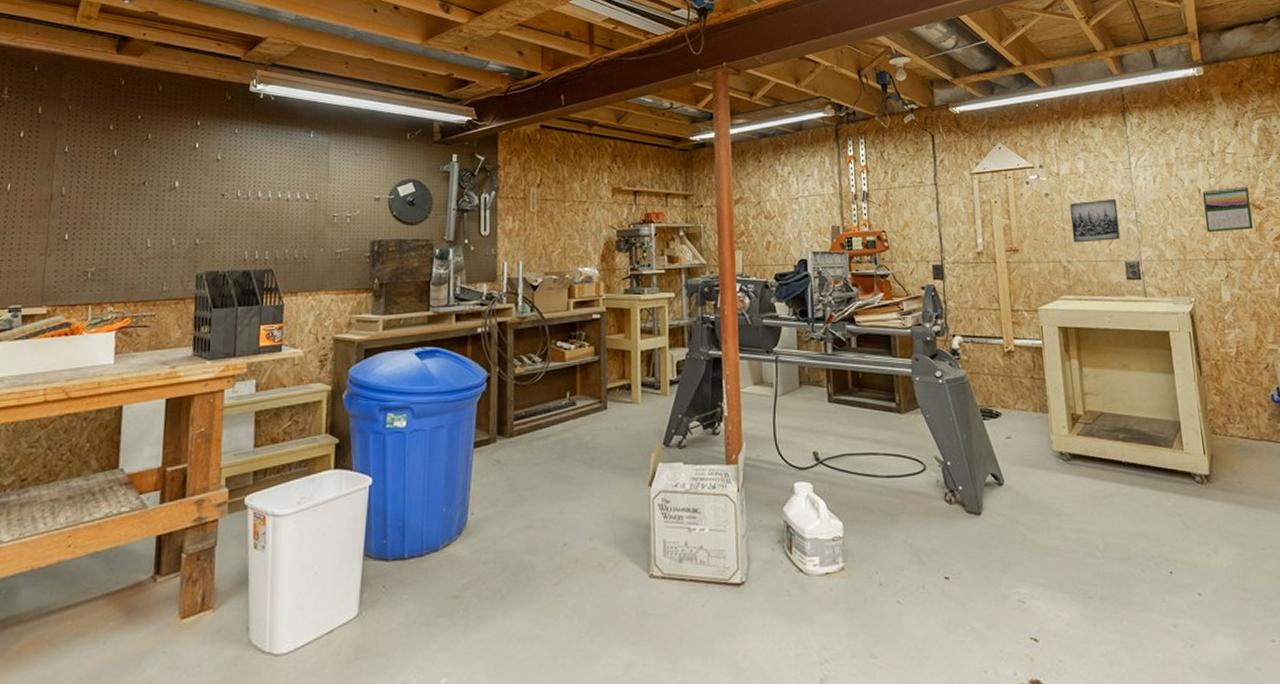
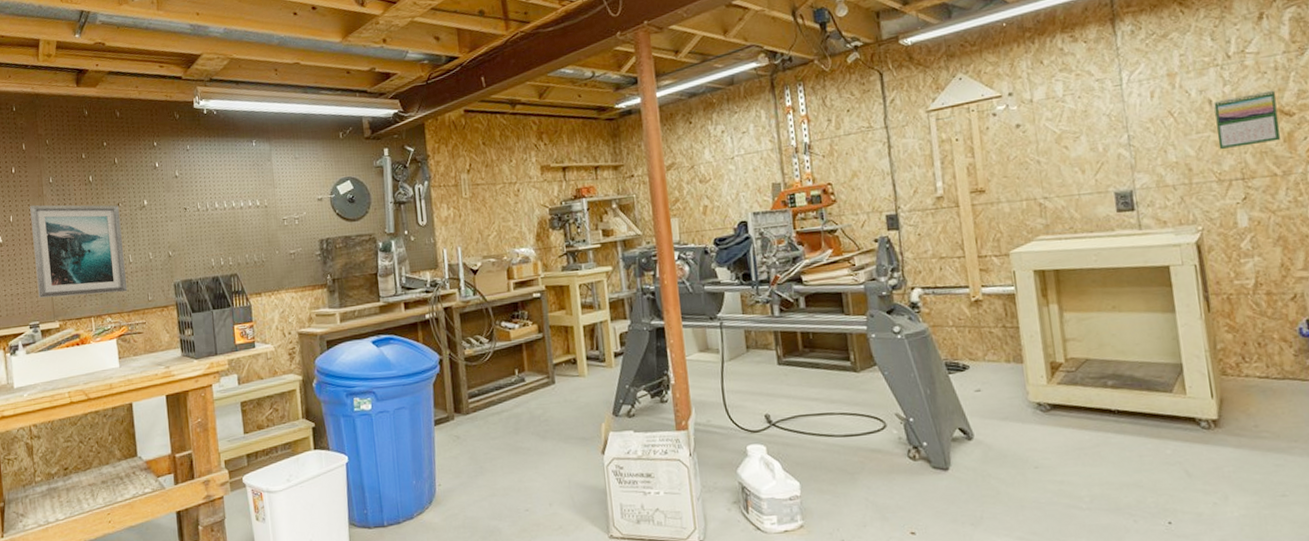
wall art: none [26,174,145,280] -> present [30,204,128,298]
wall art: present [1070,199,1120,243] -> none [1046,122,1109,177]

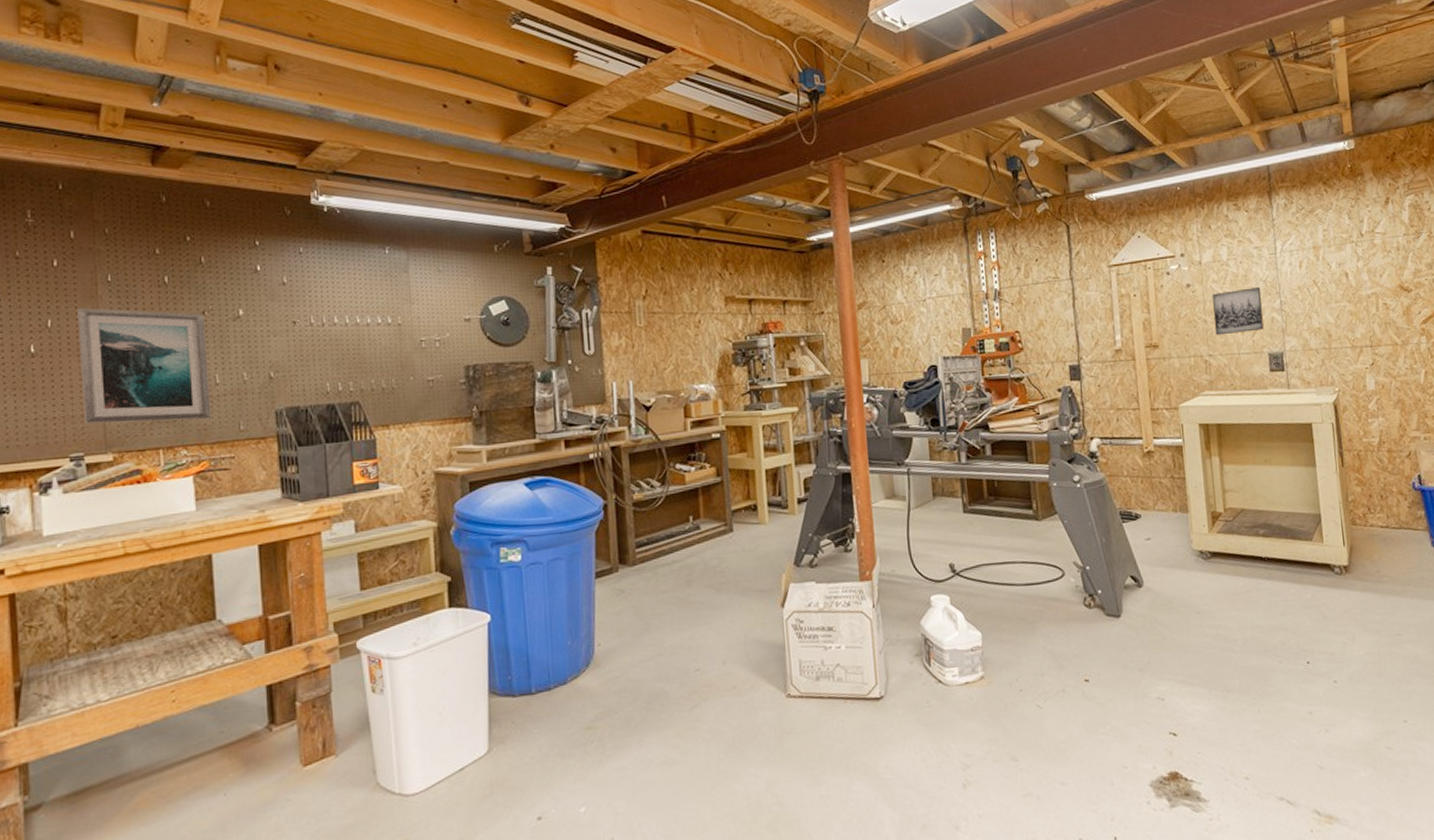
wall art: none [1046,122,1109,177] -> present [1212,287,1264,336]
calendar: present [1214,90,1281,150] -> none [1349,268,1401,319]

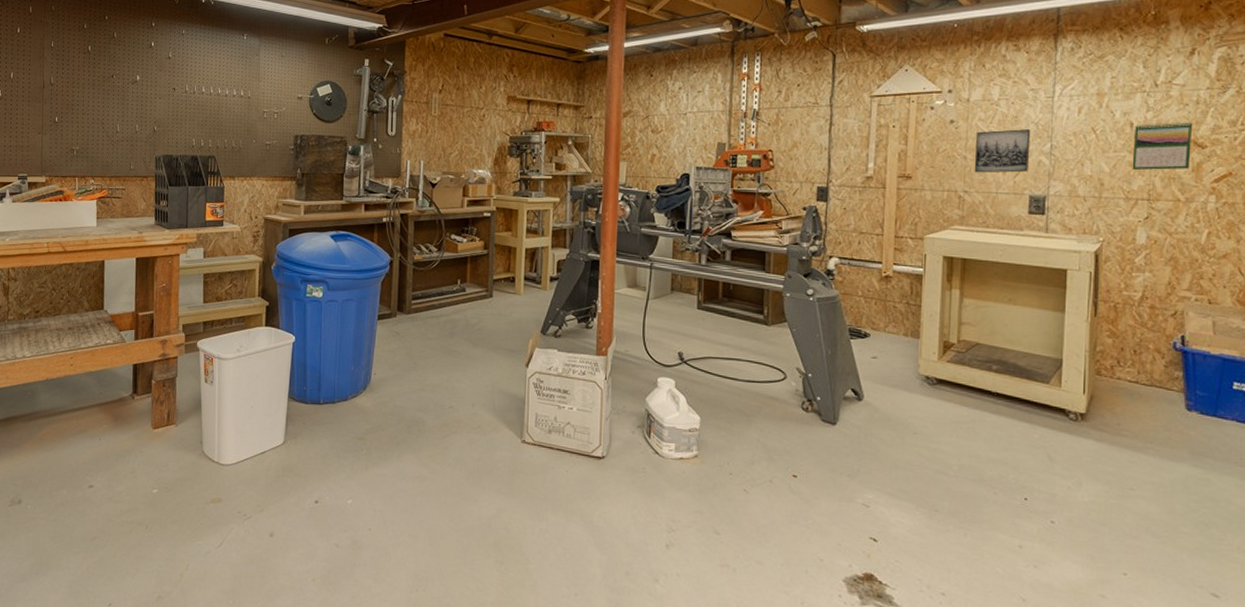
wall art: present [77,307,212,424] -> none [29,65,113,158]
calendar: none [1349,268,1401,319] -> present [1132,122,1193,171]

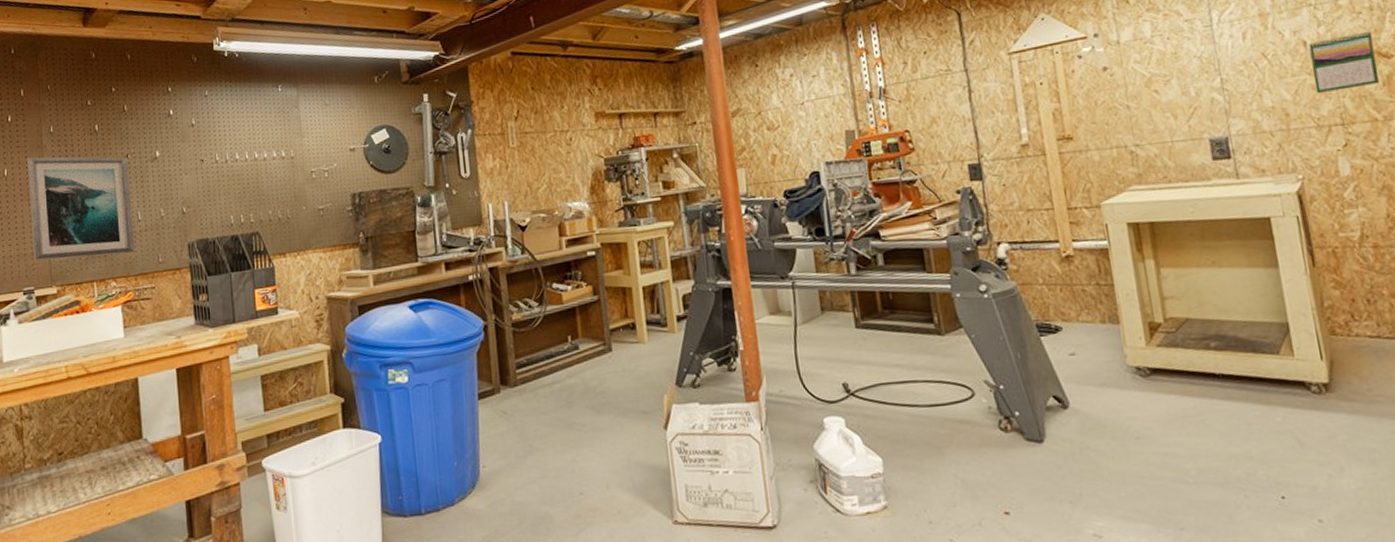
wall art: none [29,65,113,158] -> present [27,156,135,261]
wall art: present [974,129,1031,173] -> none [1135,65,1202,123]

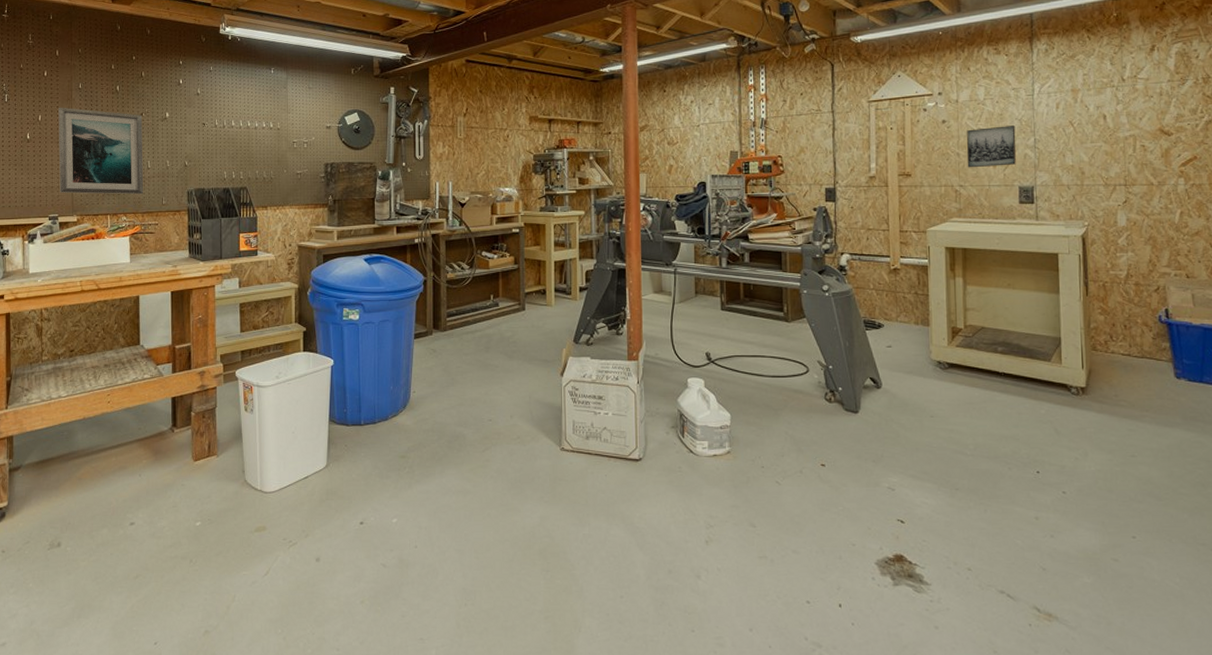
wall art: none [1135,65,1202,123] -> present [966,126,1017,168]
calendar: present [1308,31,1380,94] -> none [1107,112,1160,159]

